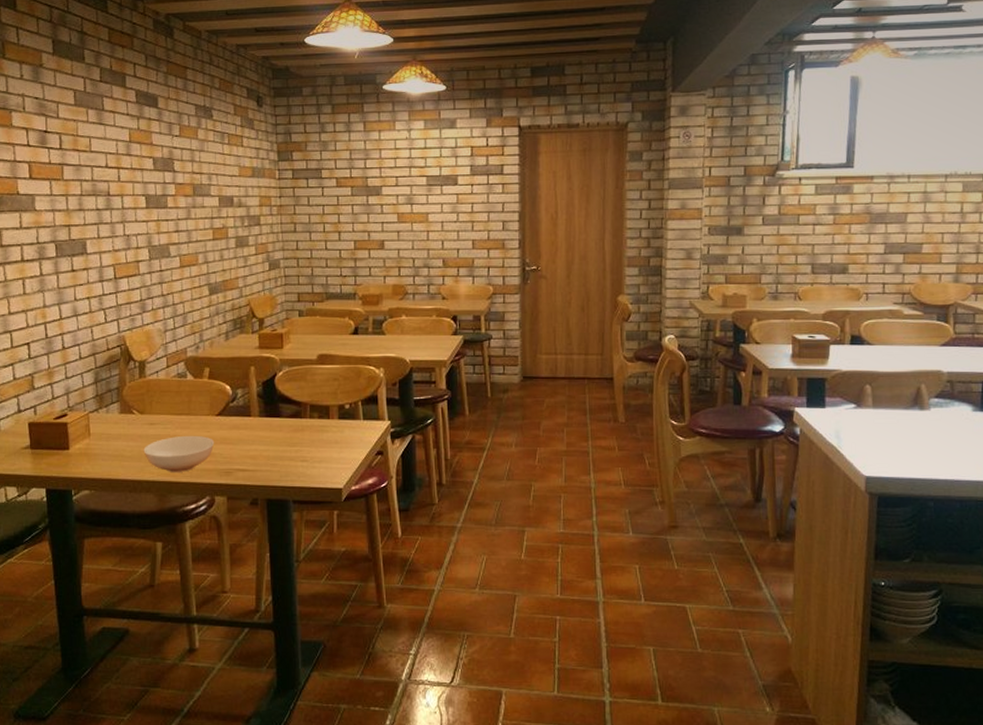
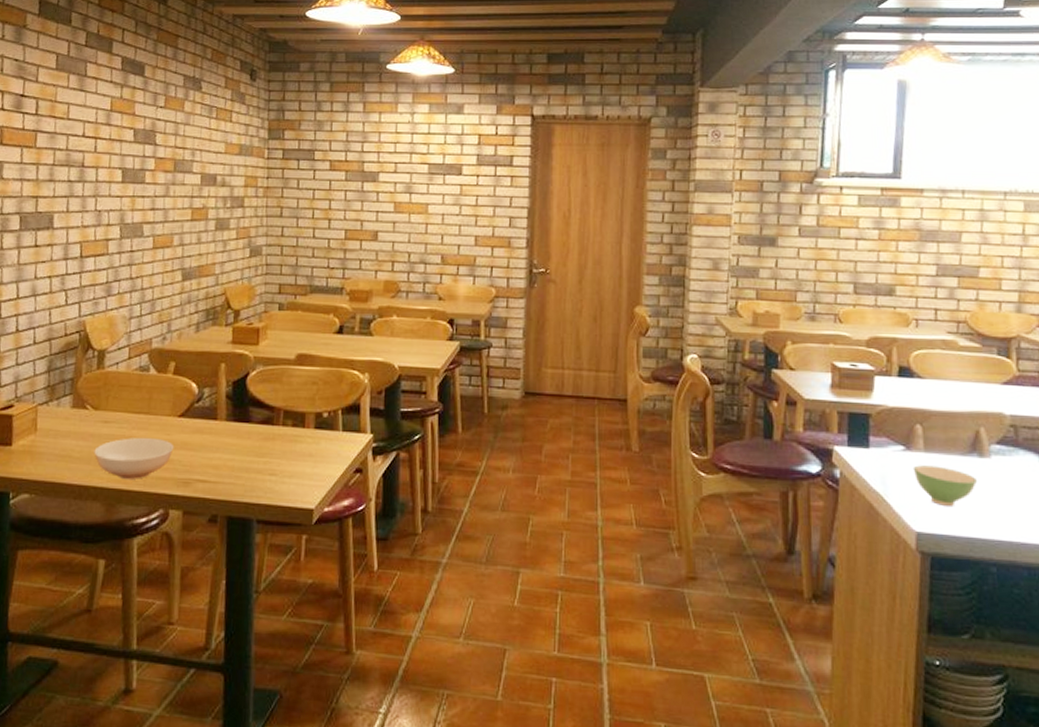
bowl: none [863,419,919,453] -> present [912,465,978,506]

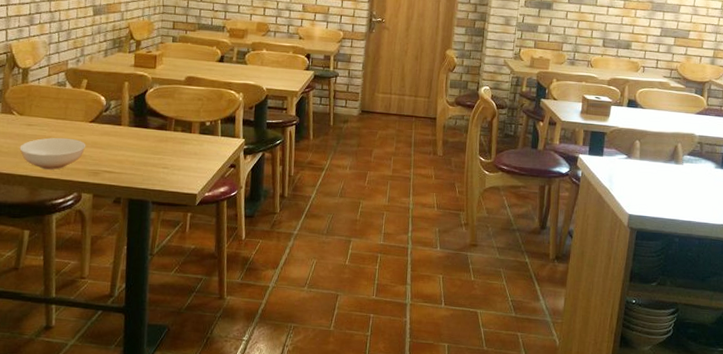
bowl: present [912,465,978,506] -> none [631,169,673,197]

